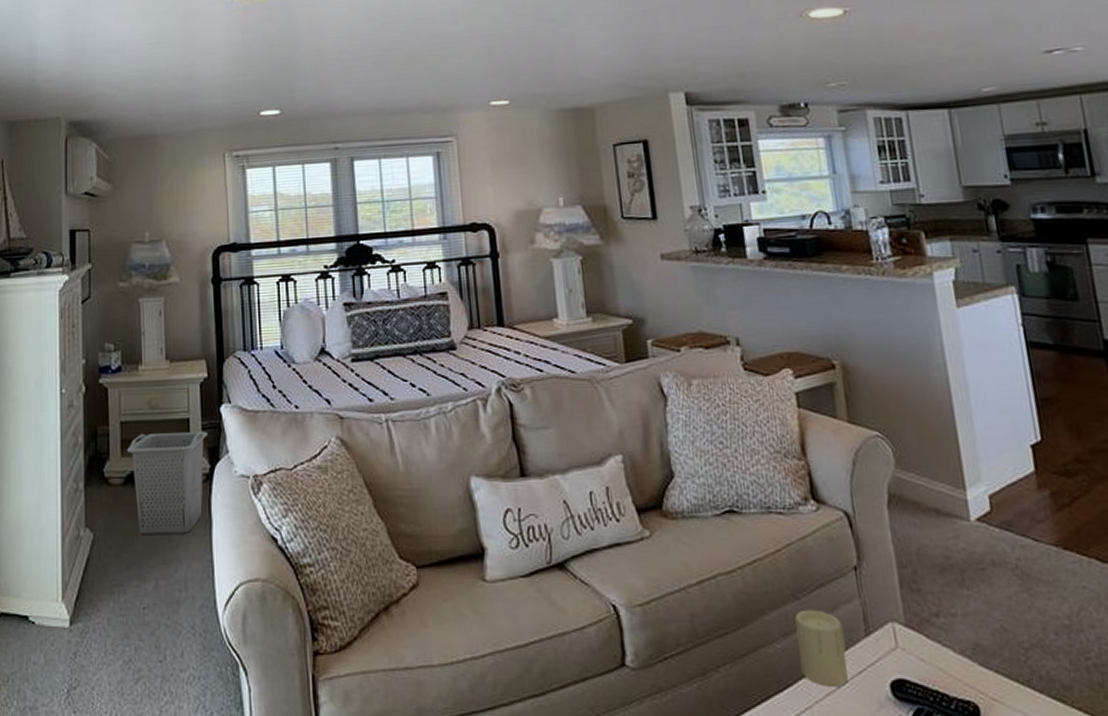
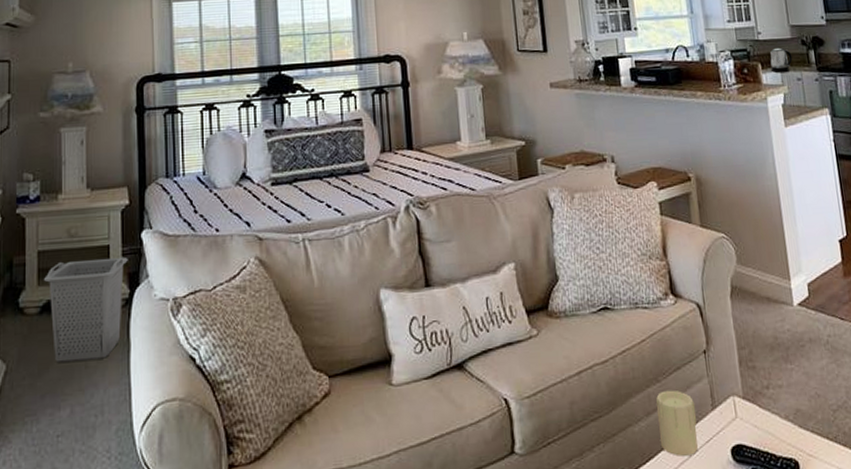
kettle: none [936,213,967,244] -> present [770,47,793,73]

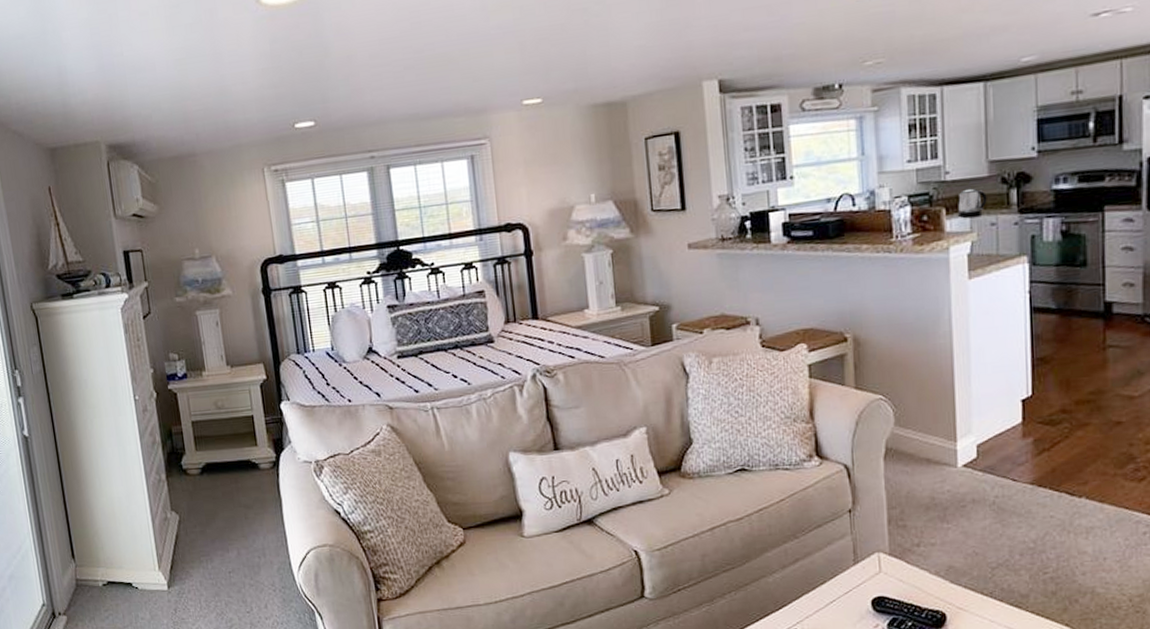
laundry basket: present [43,256,128,362] -> none [199,425,272,514]
candle: present [656,390,698,456] -> none [793,545,837,605]

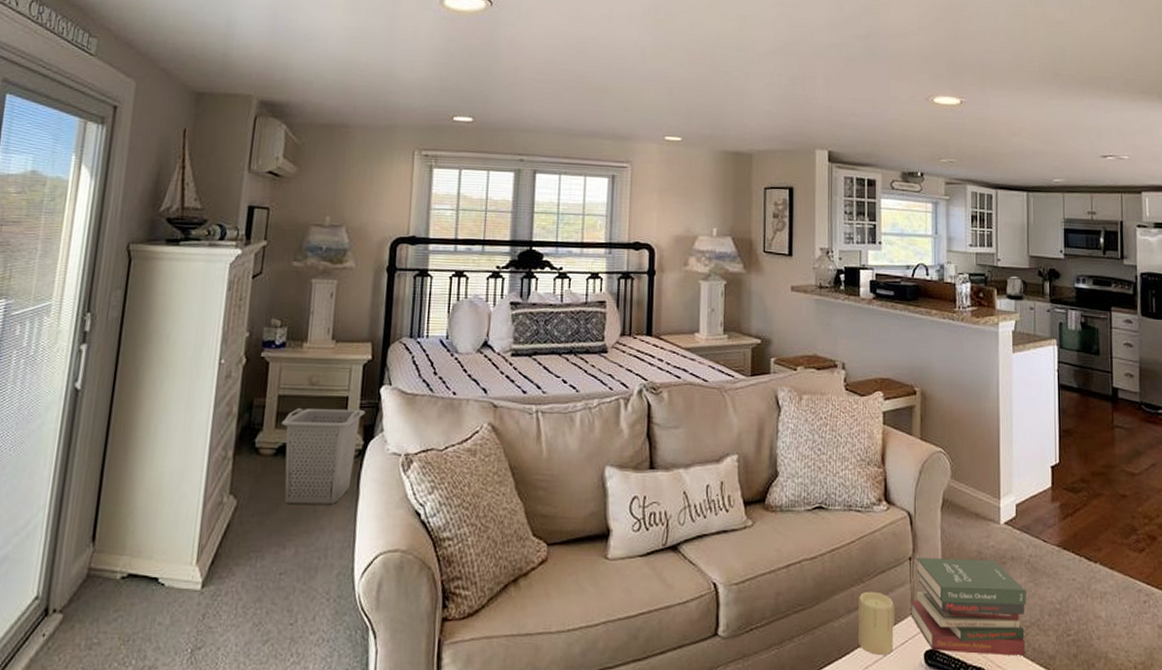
laundry basket: none [199,425,272,514] -> present [280,407,365,505]
candle: none [793,545,837,605] -> present [857,591,895,655]
books: none [852,504,992,598] -> present [910,558,1027,656]

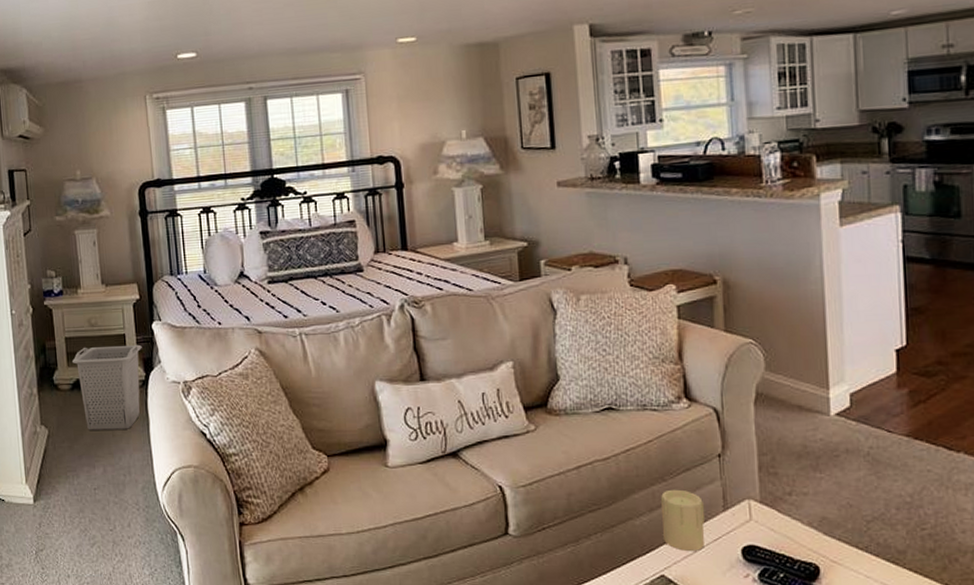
books: present [910,558,1027,656] -> none [721,453,867,551]
kettle: present [1006,276,1028,301] -> none [828,136,858,166]

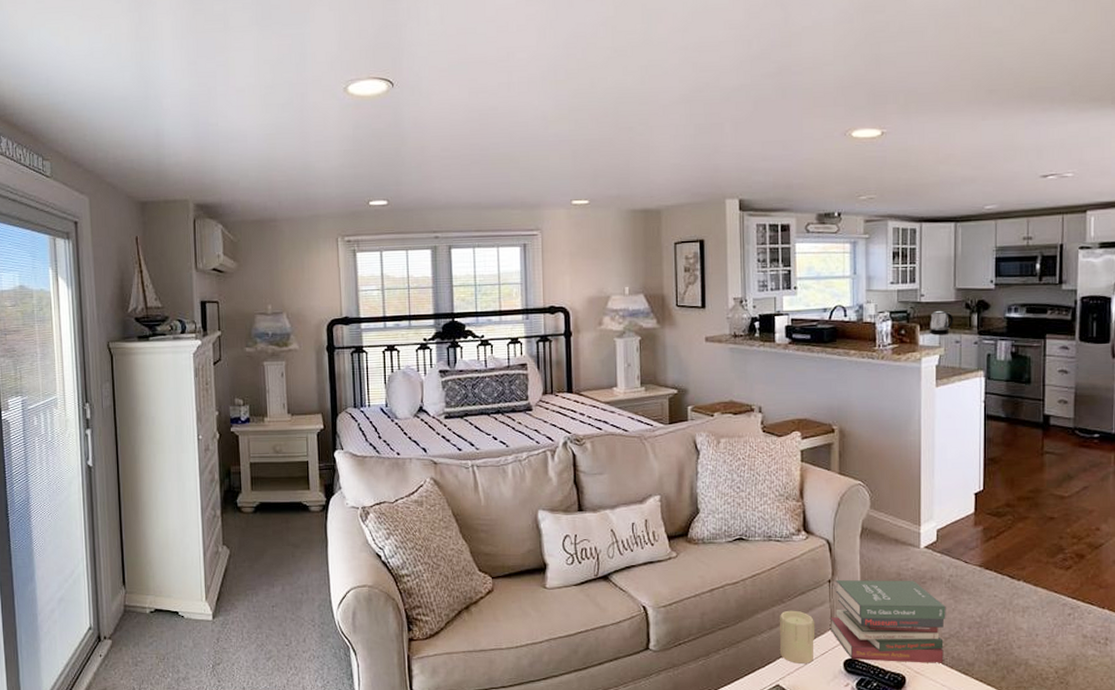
laundry basket: present [71,344,142,430] -> none [255,471,324,551]
books: none [721,453,867,551] -> present [829,580,946,663]
kettle: none [828,136,858,166] -> present [930,310,954,335]

